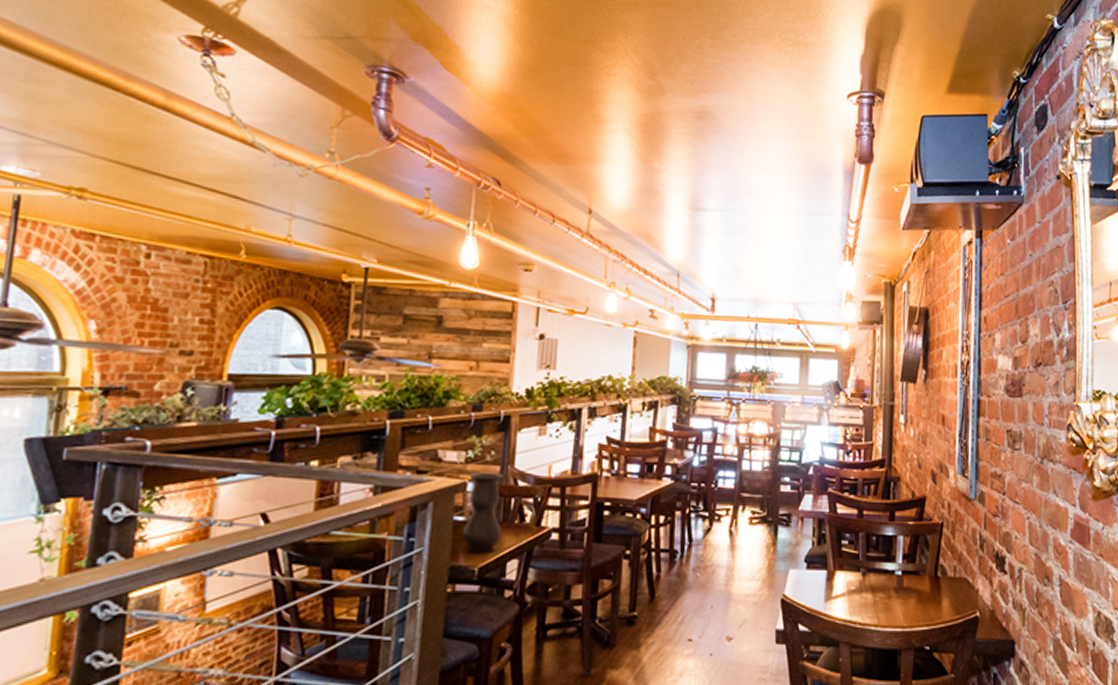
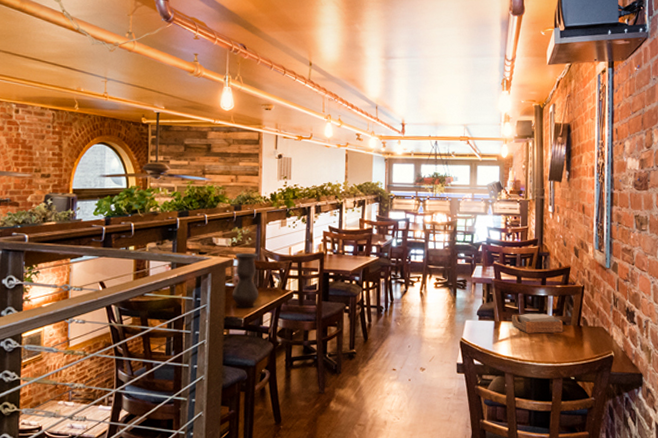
napkin holder: none [849,559,917,587] -> present [511,313,564,334]

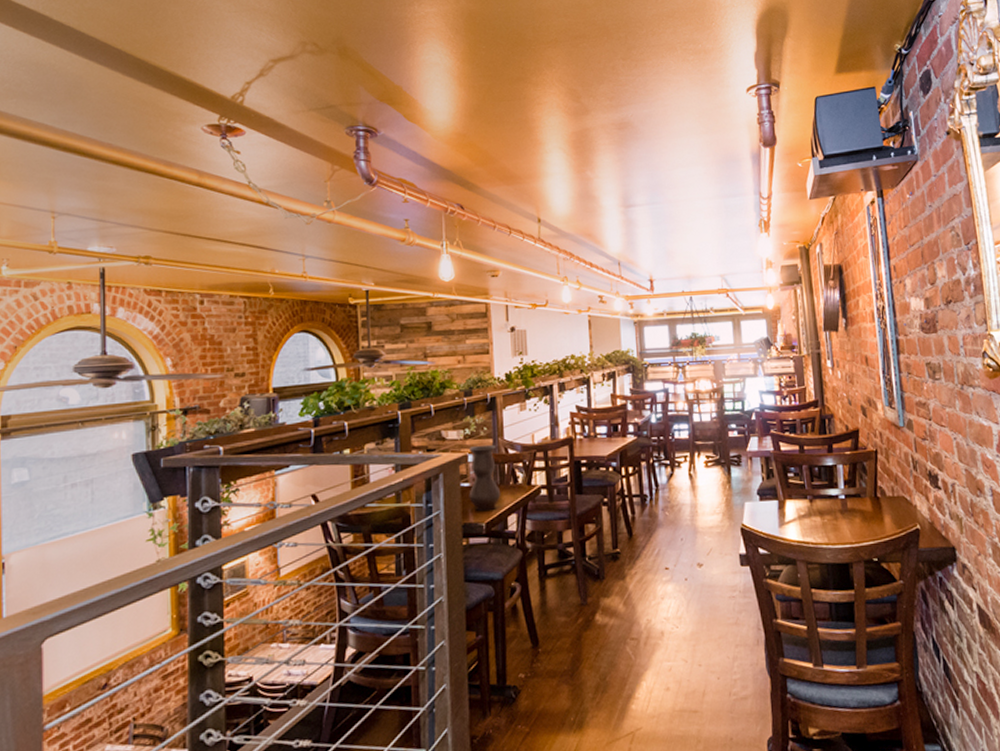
napkin holder: present [511,313,564,334] -> none [797,486,859,511]

